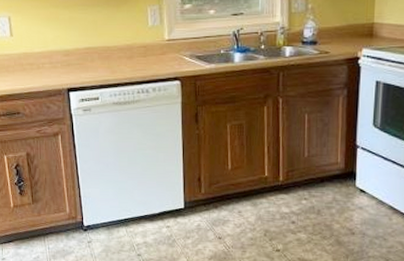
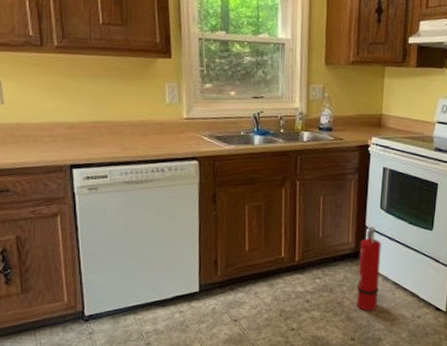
fire extinguisher: none [347,146,375,236] -> present [356,227,382,311]

